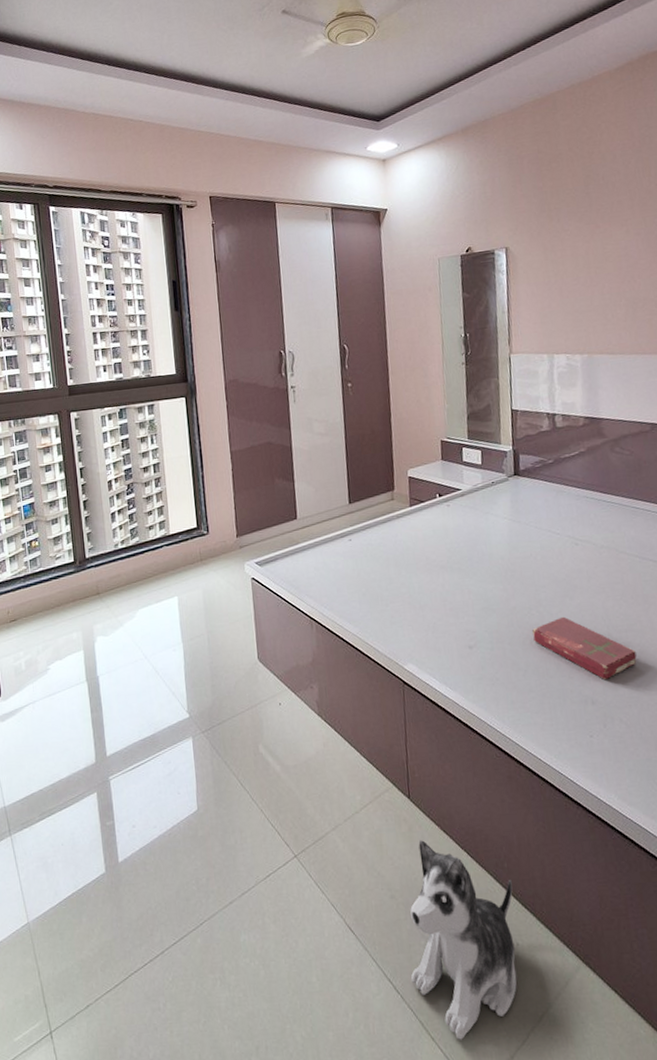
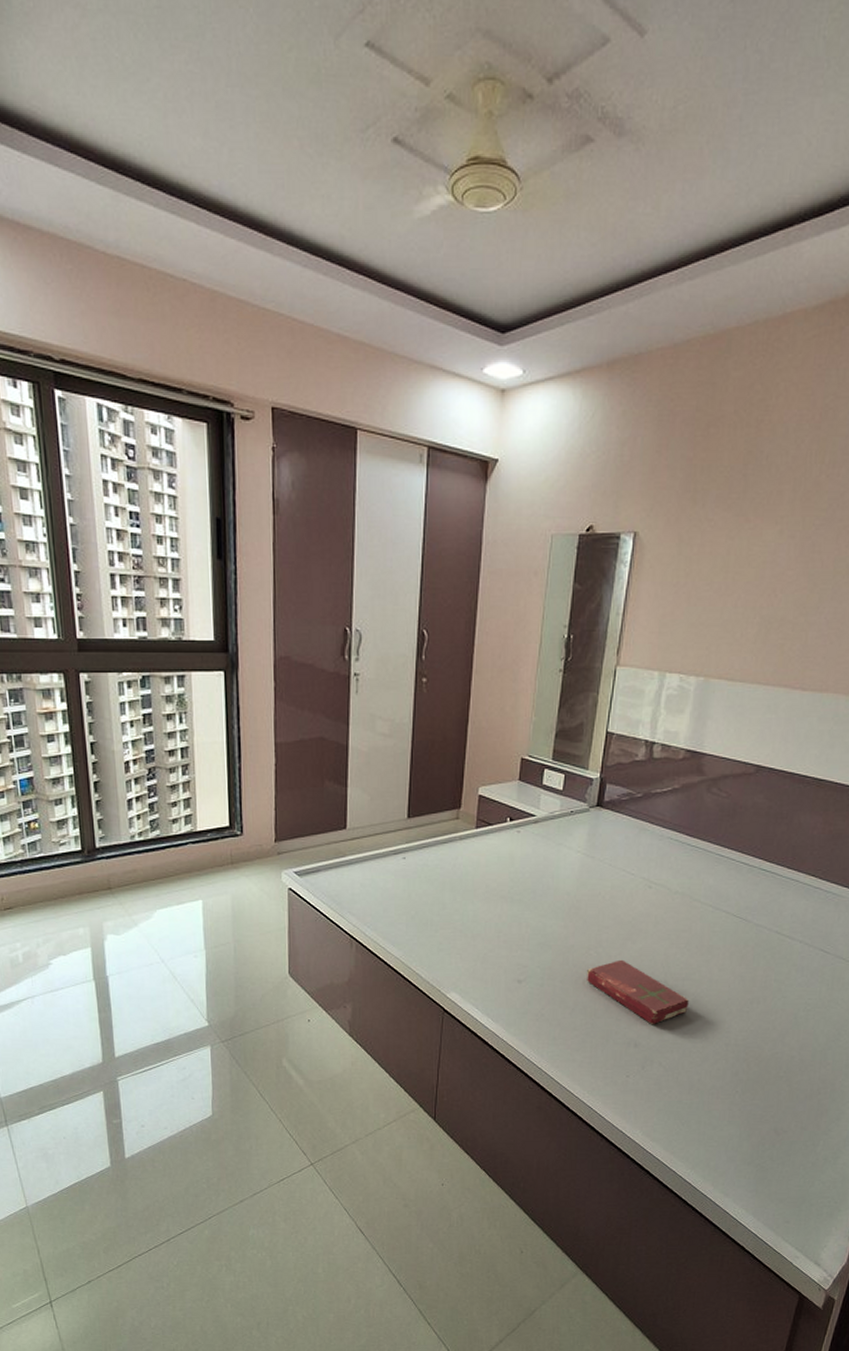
plush toy: present [410,840,517,1040] -> none [416,1158,525,1326]

